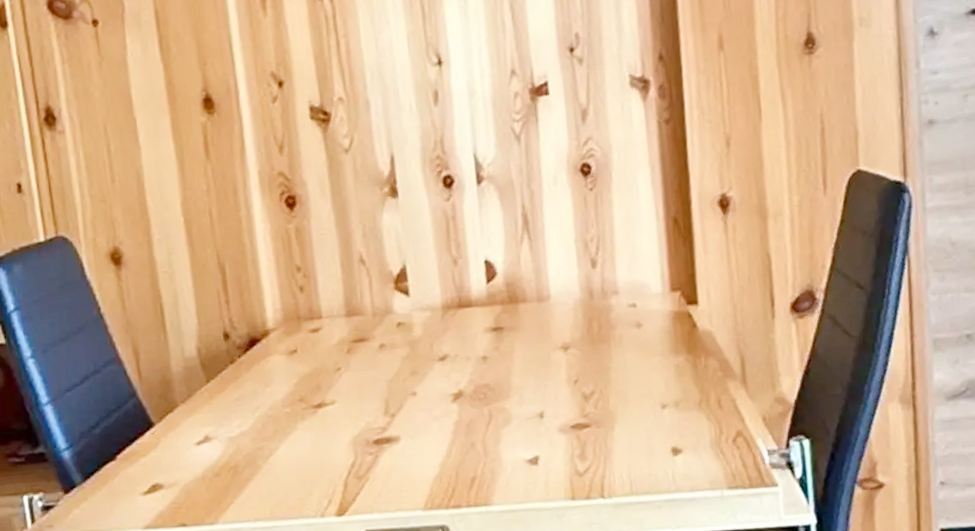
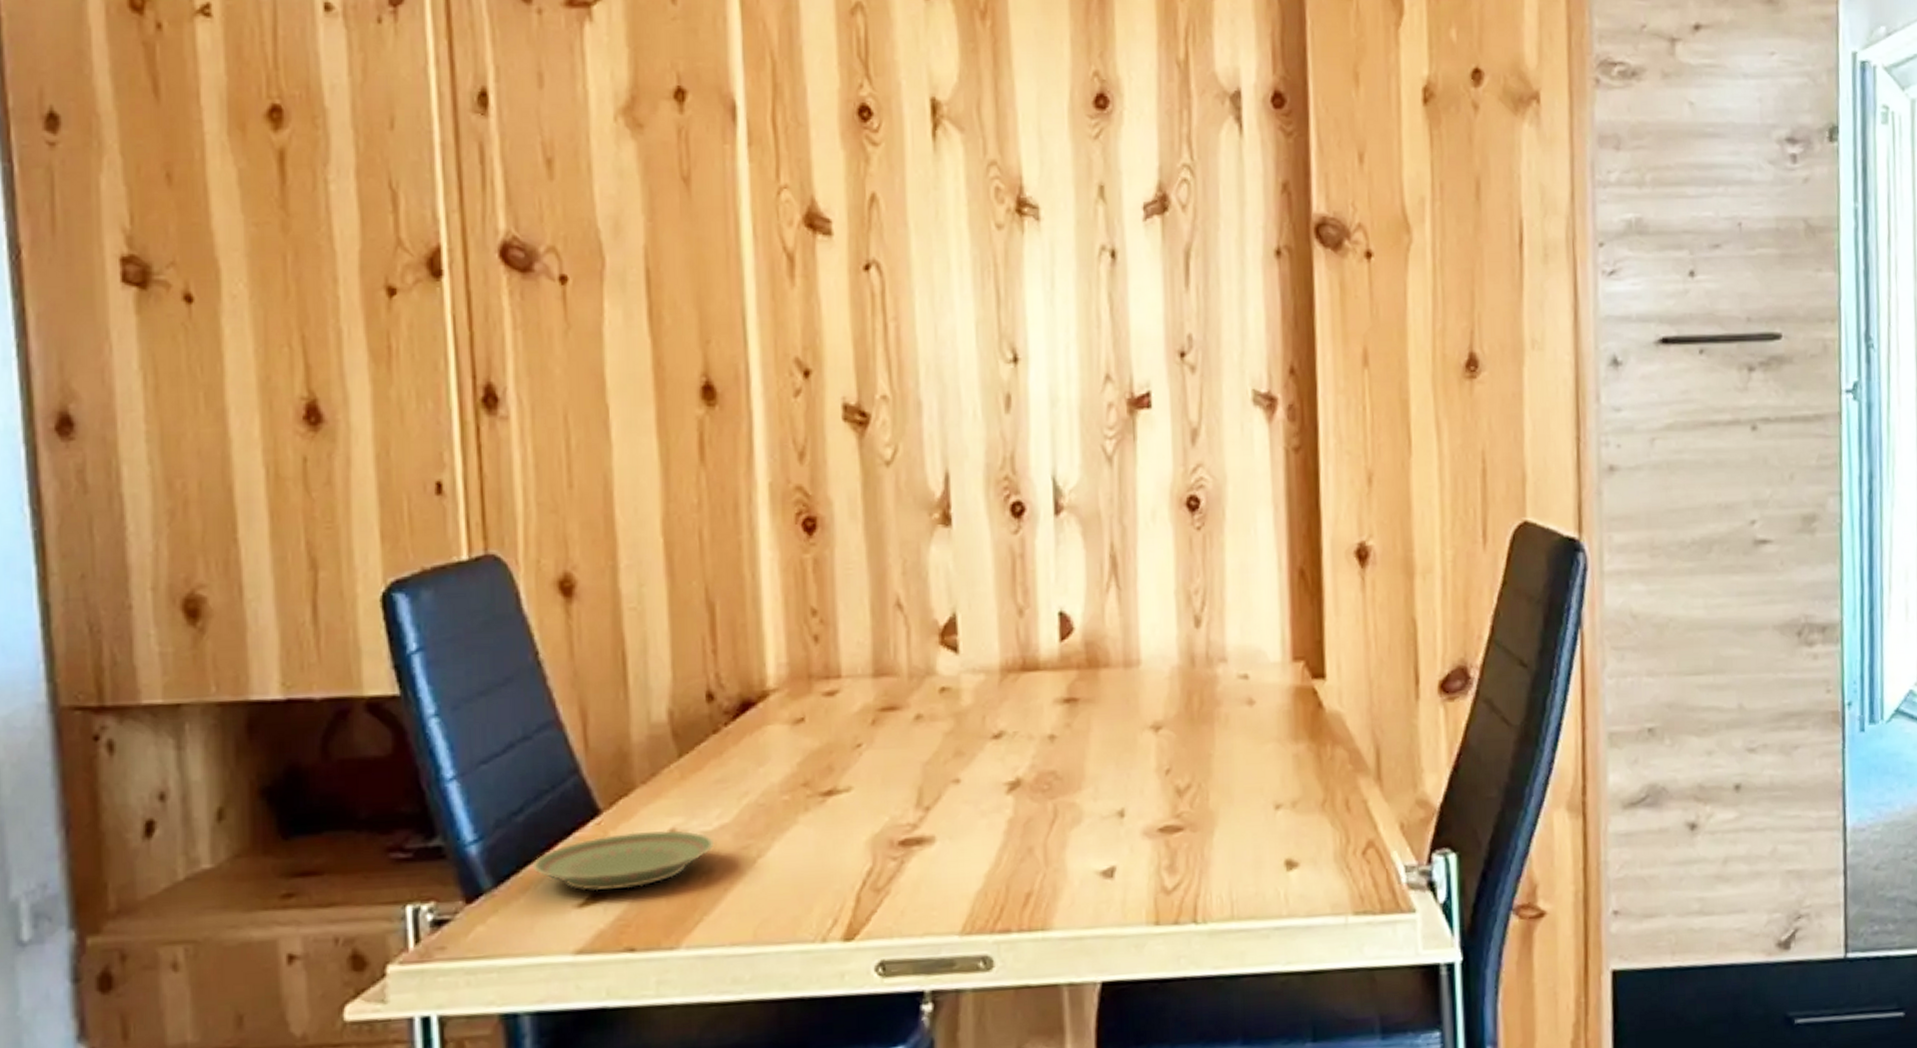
plate: none [108,436,238,483] -> present [532,830,715,891]

